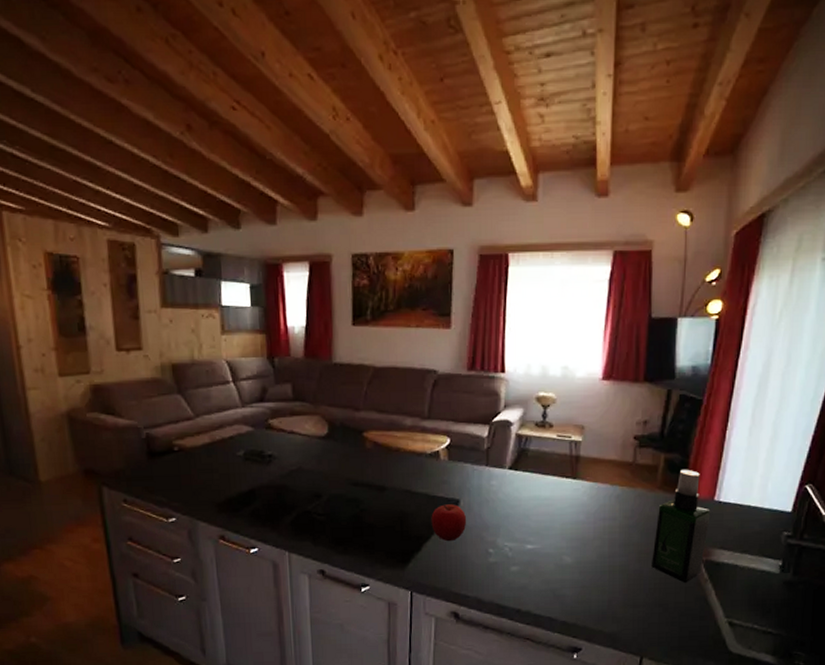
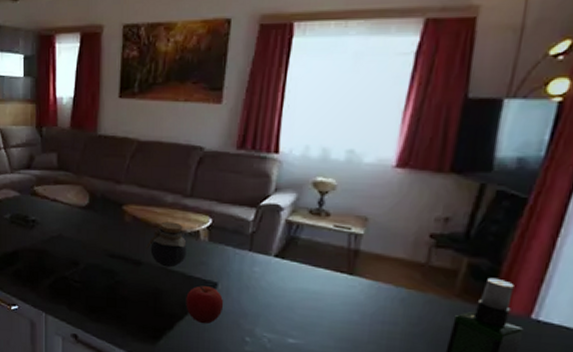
jar: none [388,444,429,490] -> present [145,221,187,268]

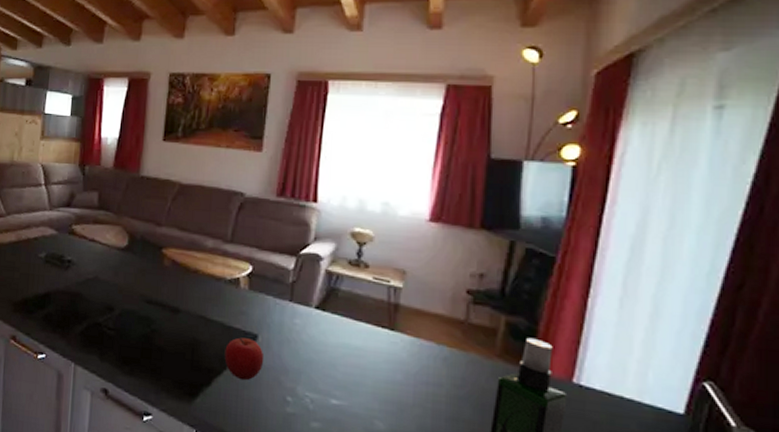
jar: present [145,221,187,268] -> none [183,267,227,317]

